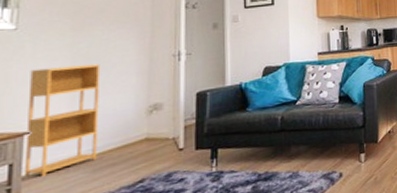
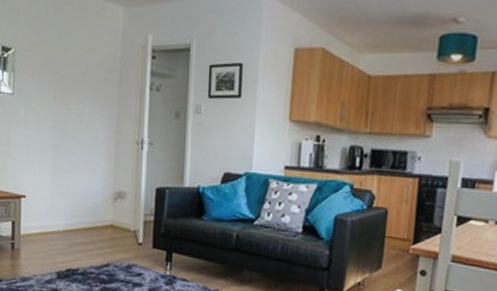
shelving unit: present [24,64,101,177] -> none [22,136,76,240]

